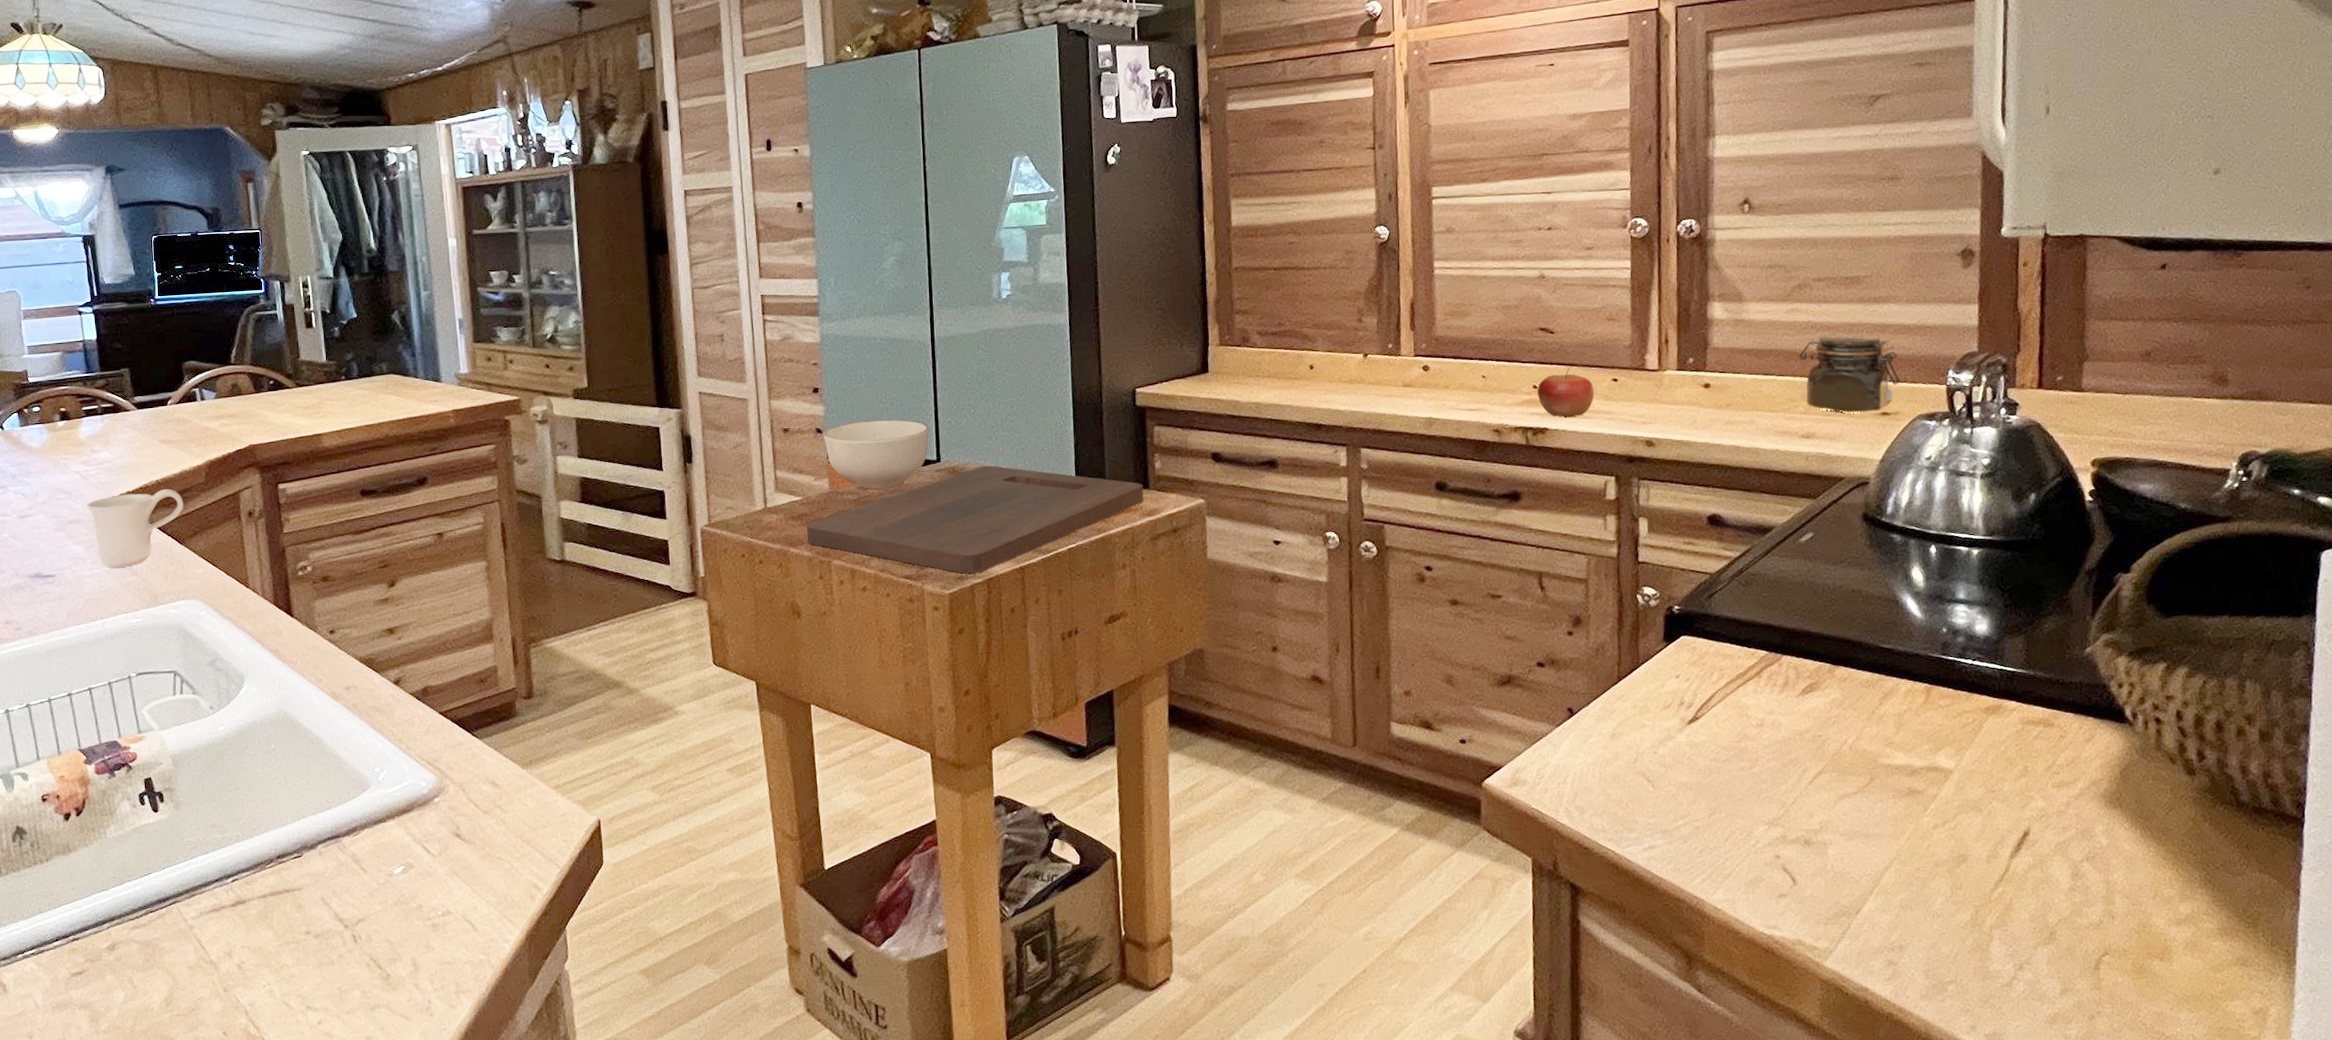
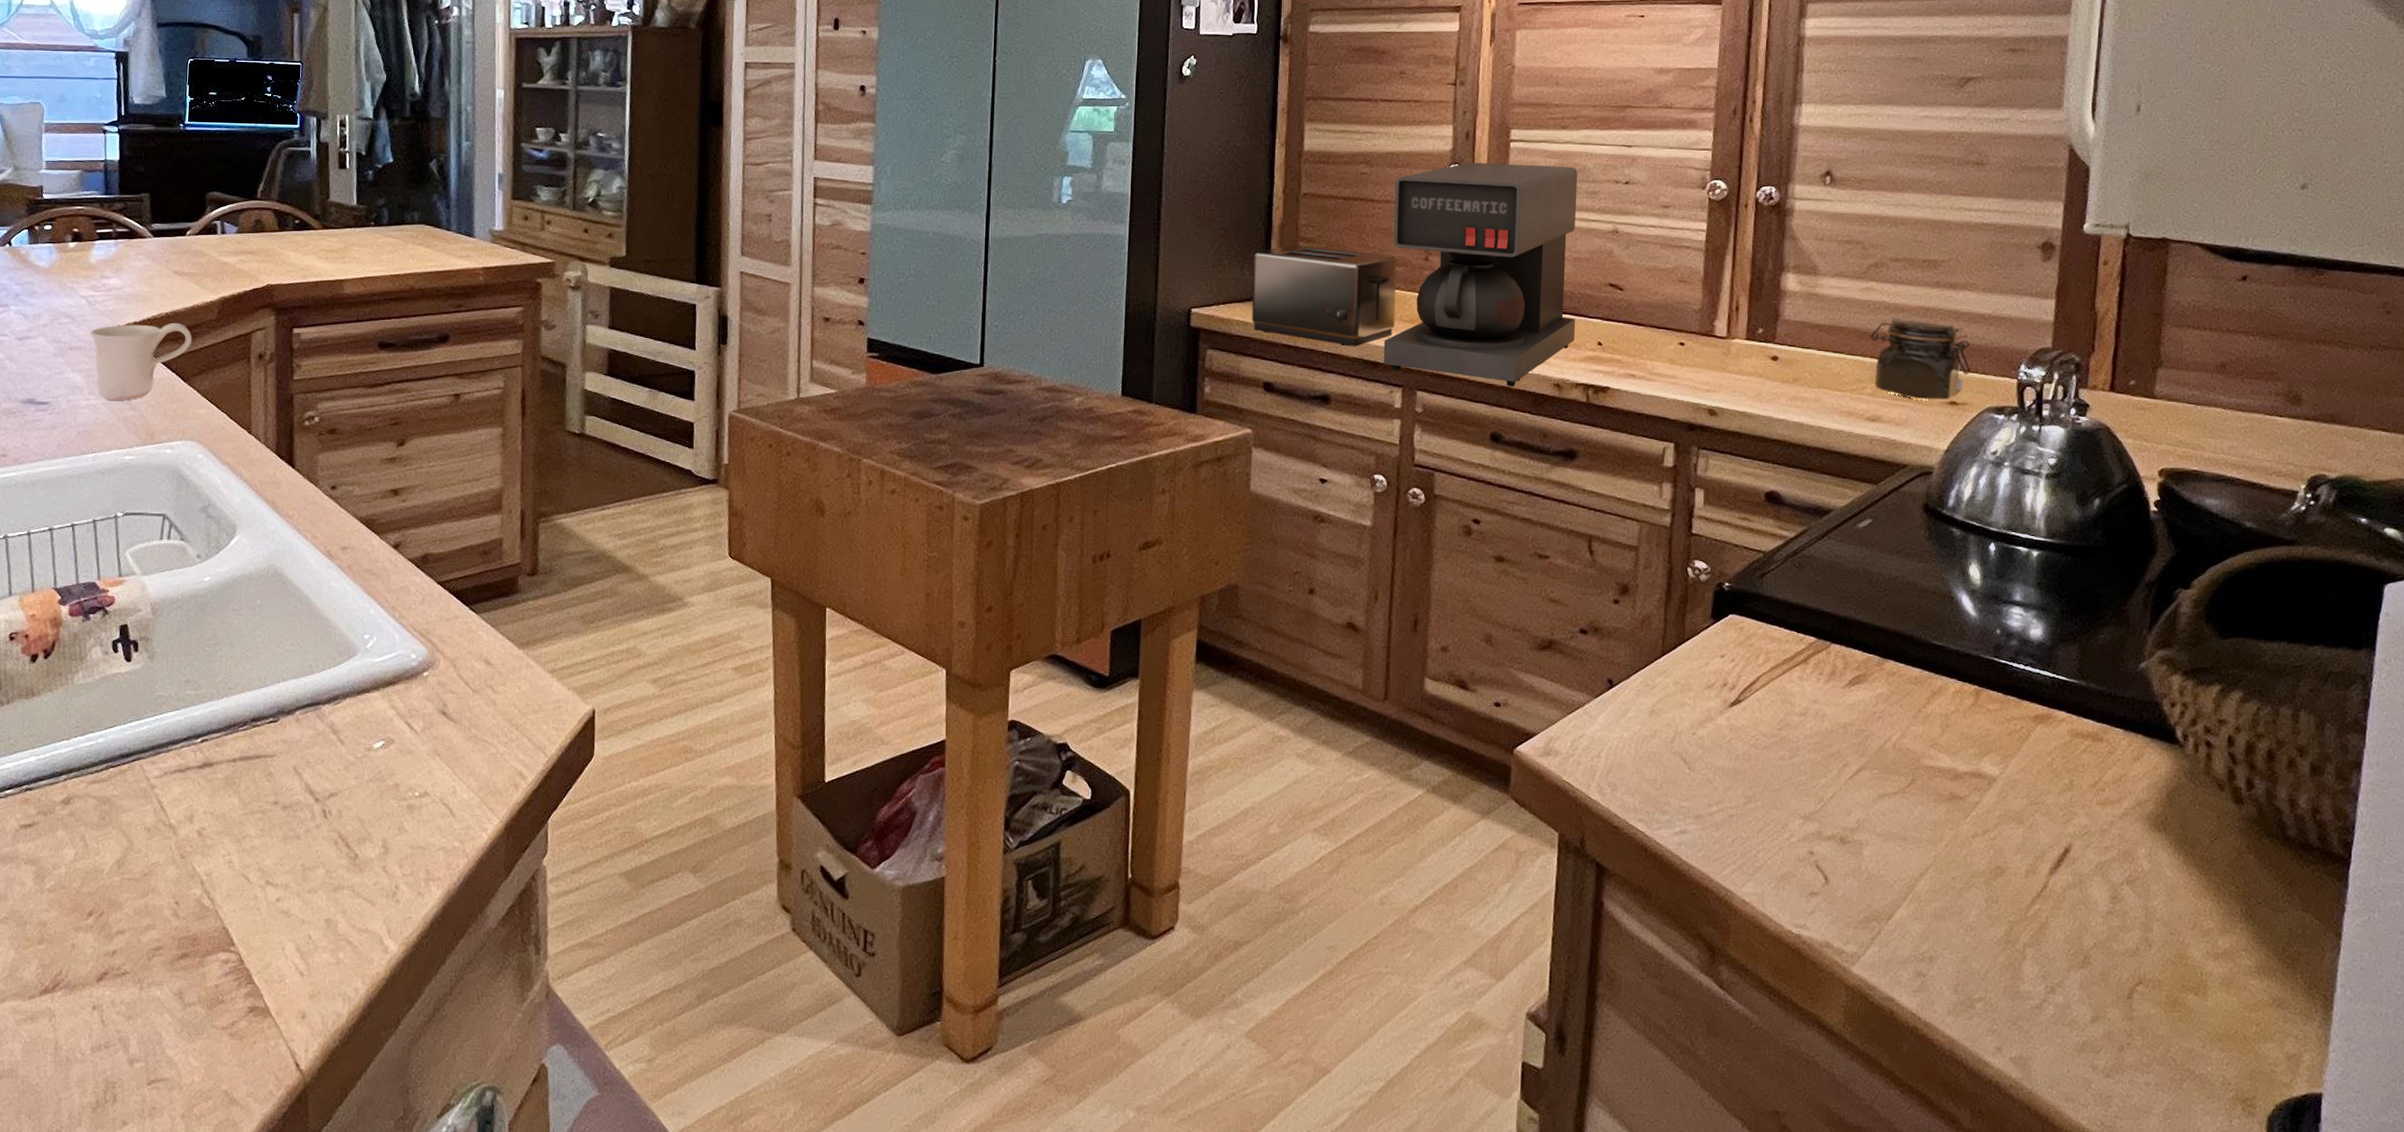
cutting board: present [806,466,1144,574] -> none [838,375,1190,485]
bowl: present [823,419,930,490] -> none [864,316,976,390]
toaster: none [1191,317,1334,412] -> present [1252,245,1397,347]
coffee maker: none [1323,218,1511,436] -> present [1383,162,1577,387]
fruit: present [1537,367,1595,418] -> none [1601,326,1660,378]

